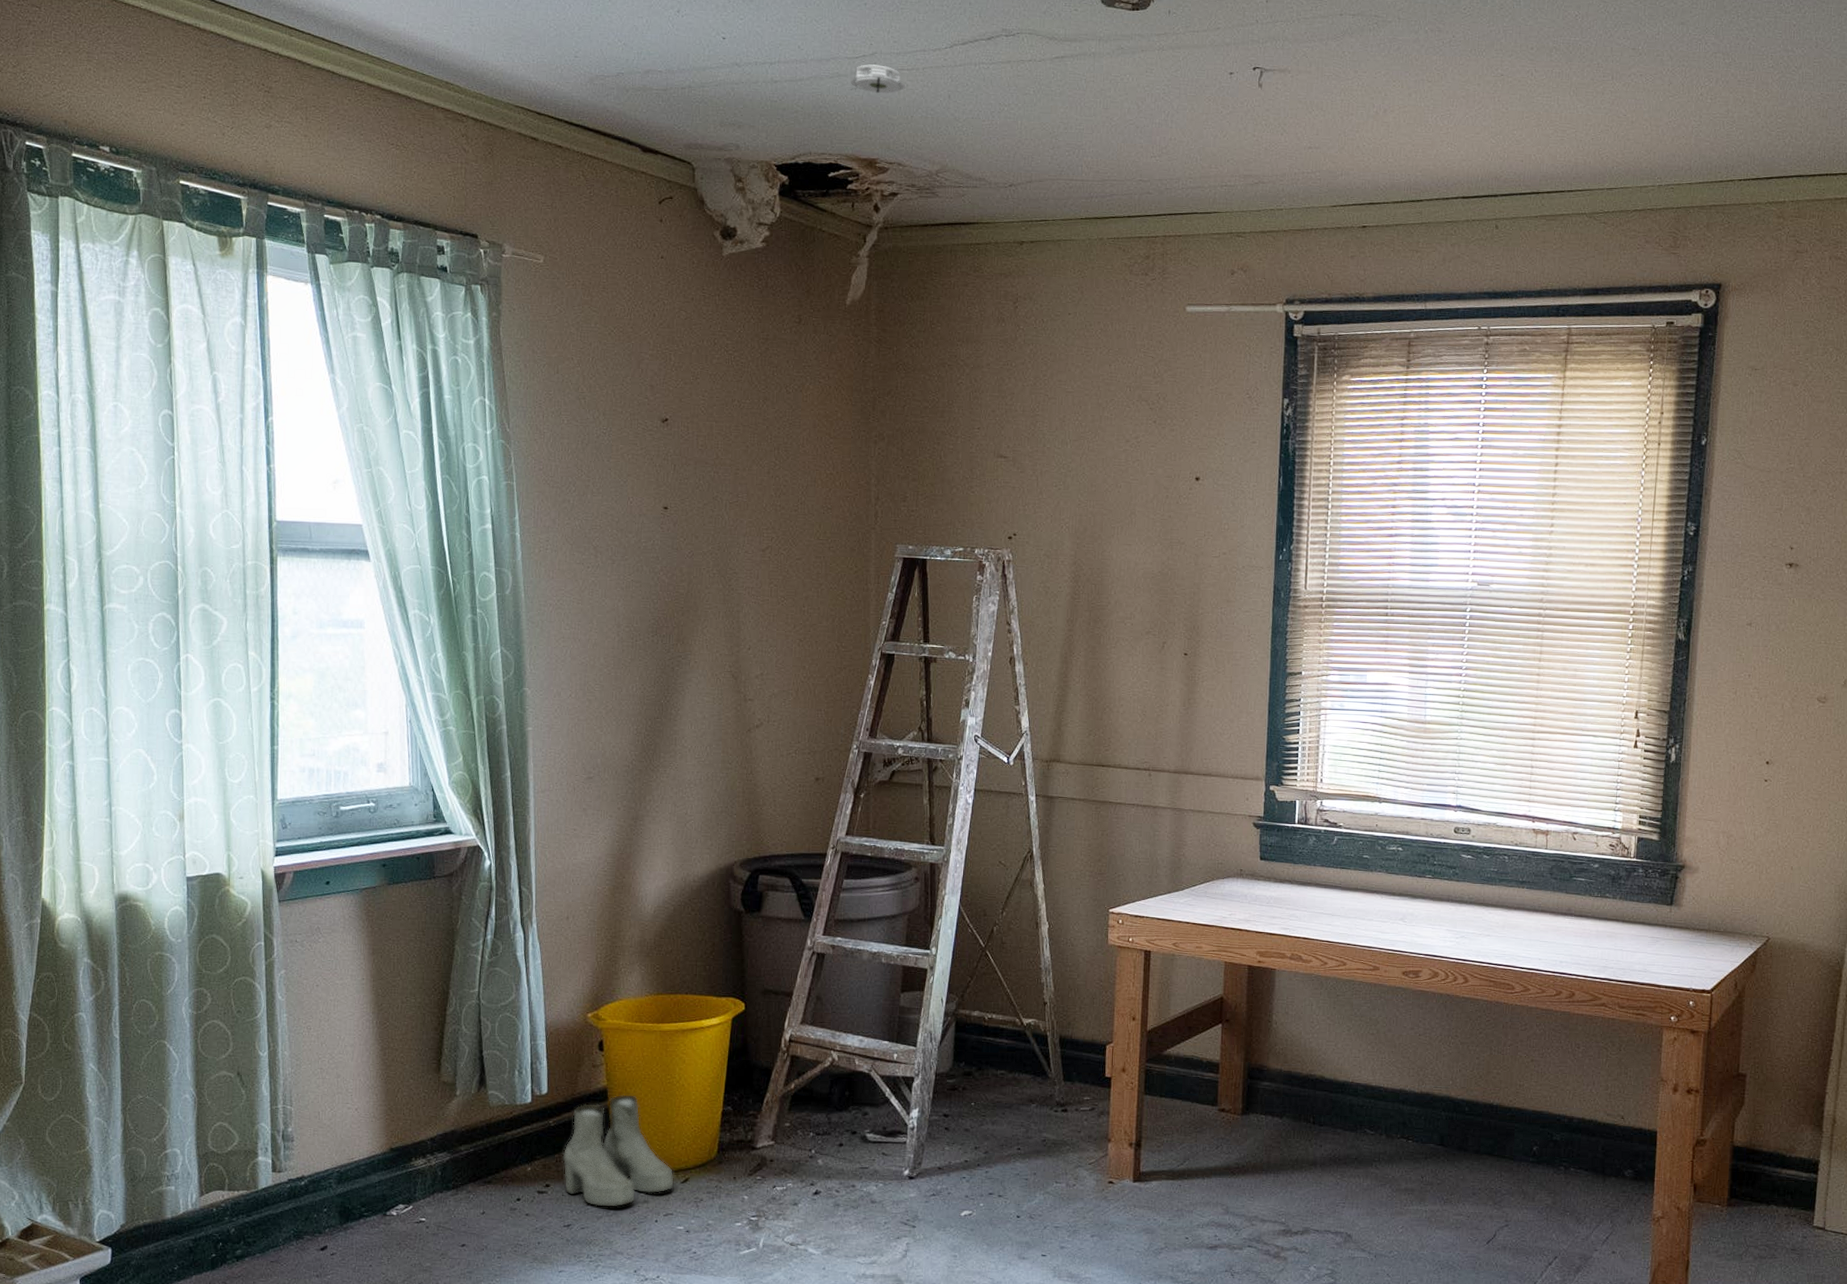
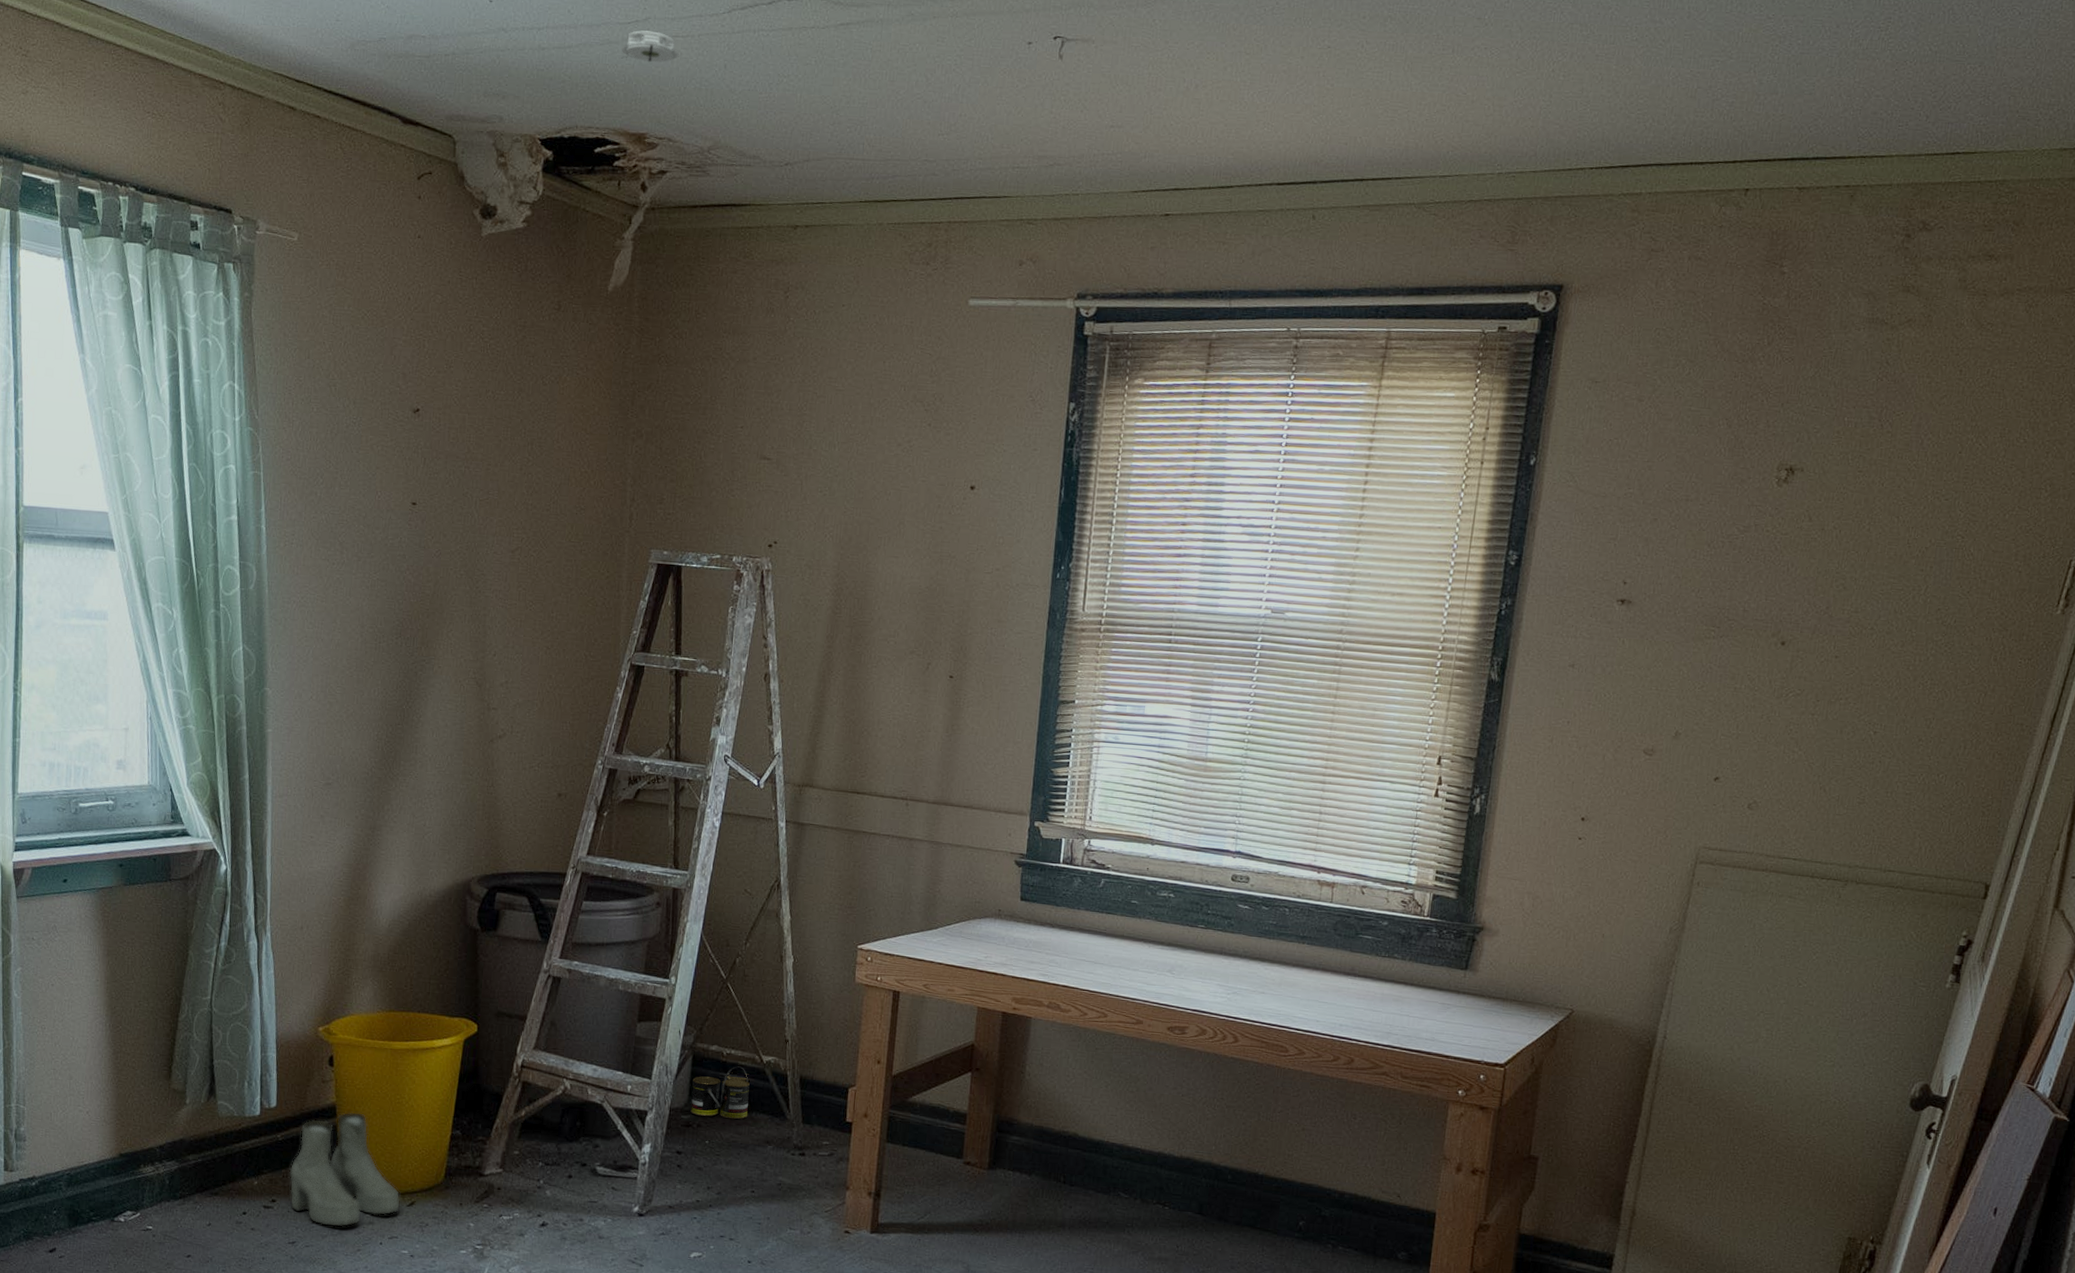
paint can: none [956,1030,1014,1081] -> present [690,1066,752,1120]

